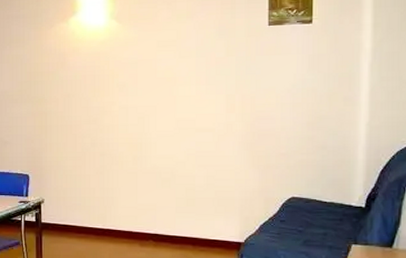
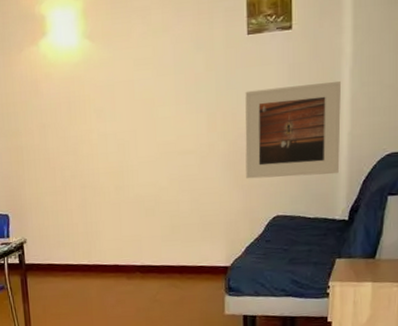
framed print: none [263,73,361,162] -> present [245,80,342,179]

